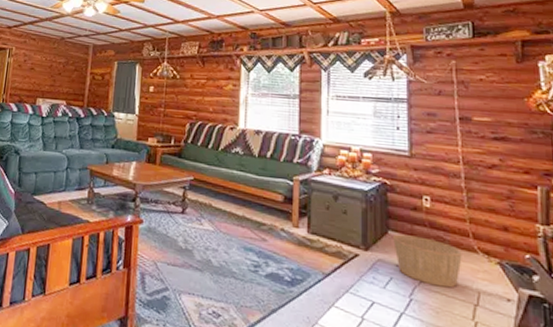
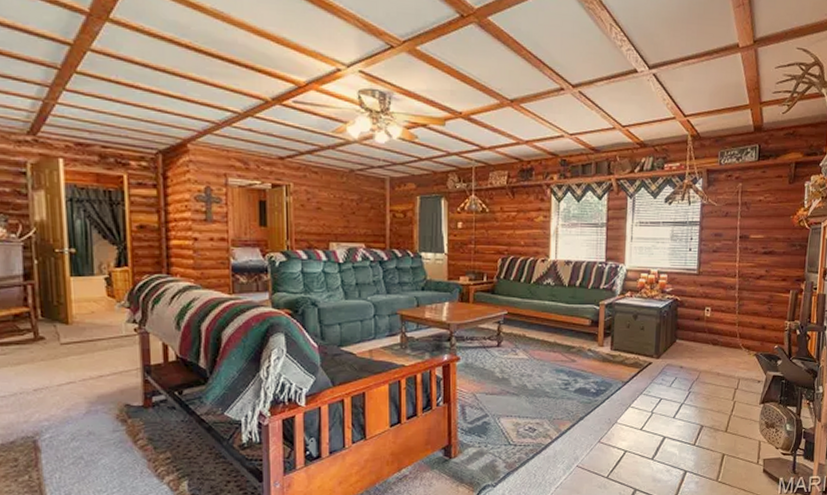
basket: present [393,234,462,288] -> none [679,341,730,379]

